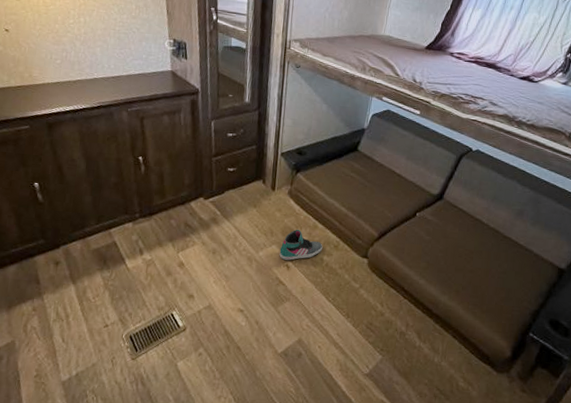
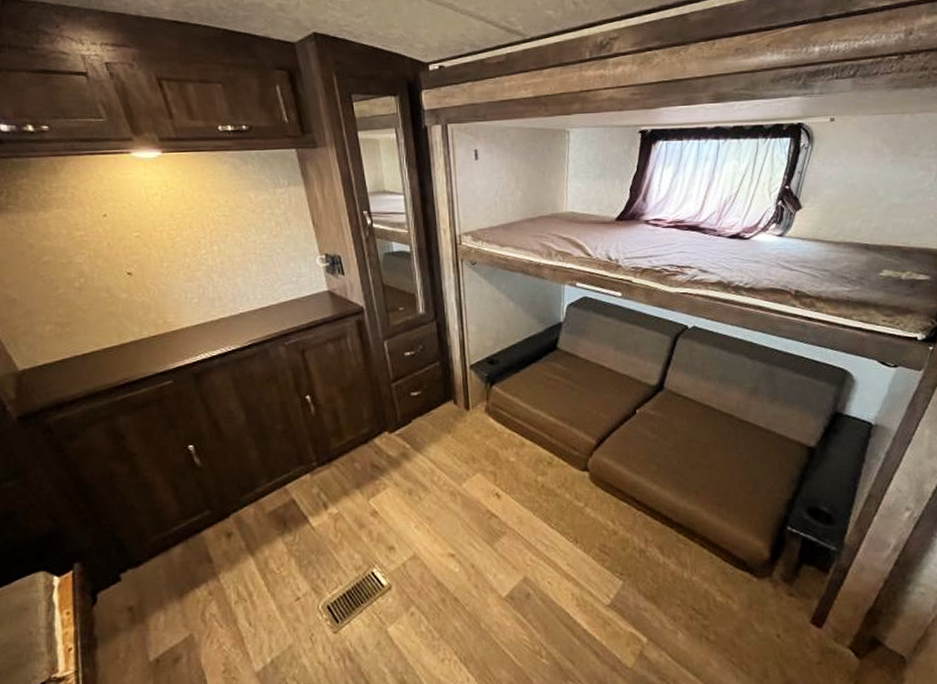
sneaker: present [279,229,323,260] -> none [485,450,535,488]

